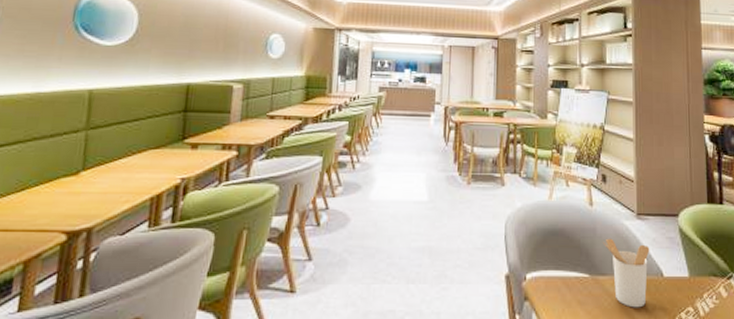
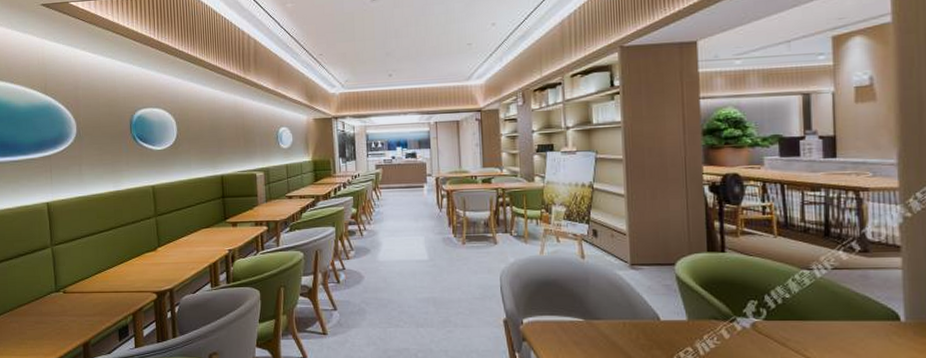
utensil holder: present [603,238,650,308] -> none [597,287,645,348]

